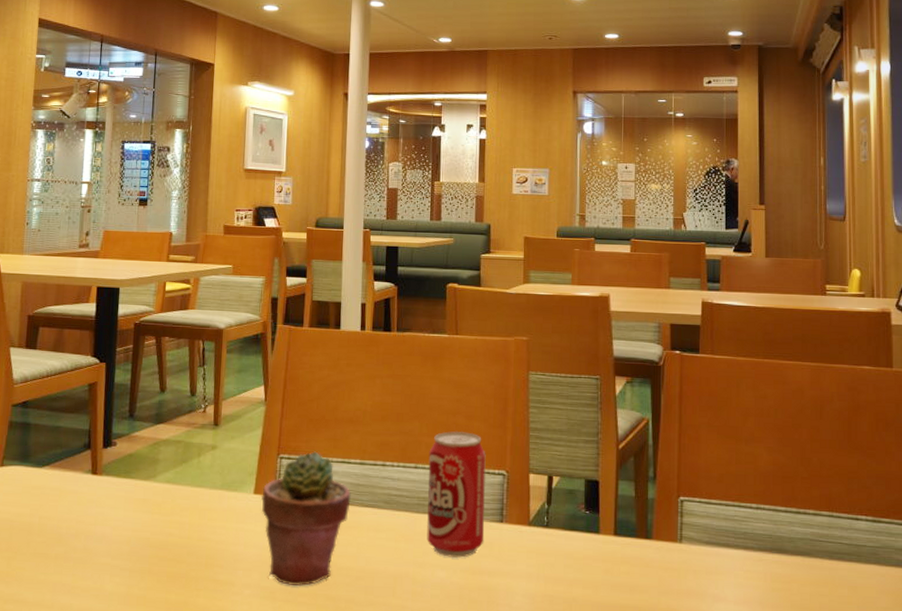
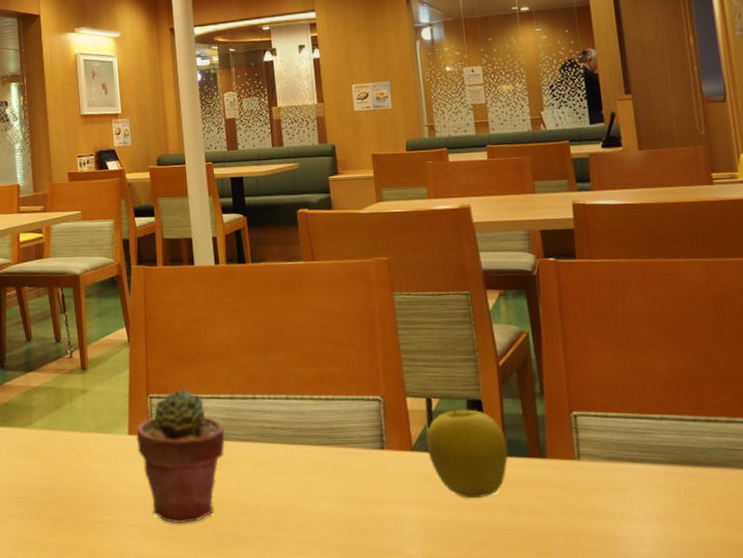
beverage can: present [427,431,486,558] -> none [298,359,367,488]
fruit: none [544,487,618,575] -> present [426,408,509,499]

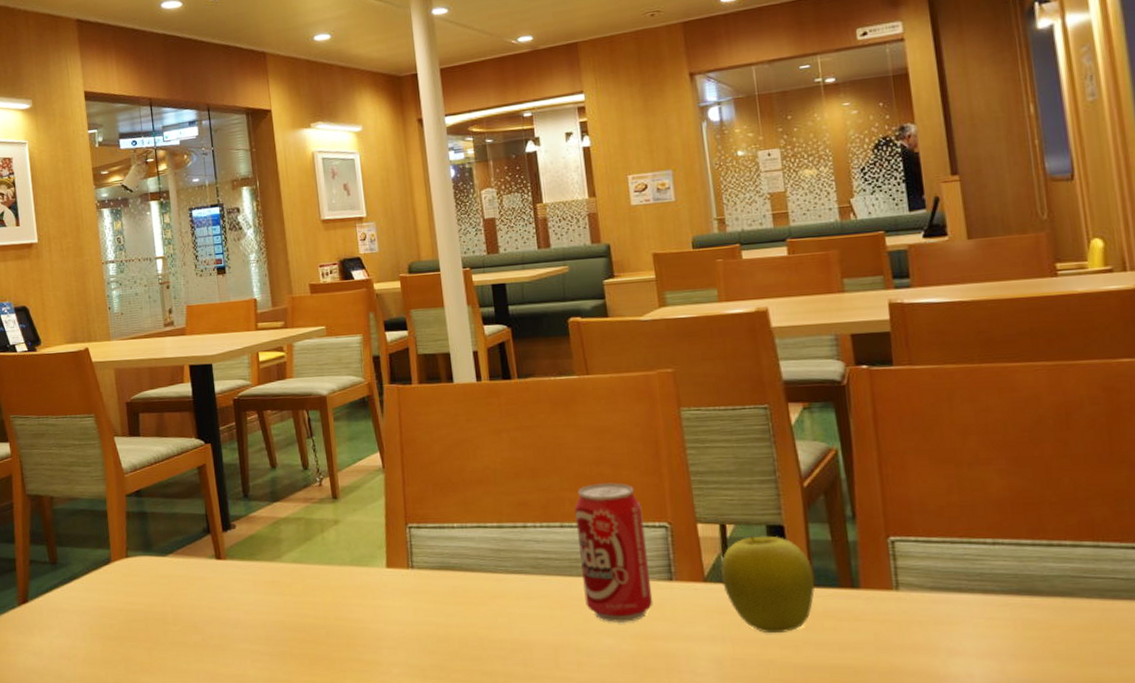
potted succulent: present [136,389,225,523] -> none [395,517,493,662]
beverage can: none [298,359,367,488] -> present [574,483,653,623]

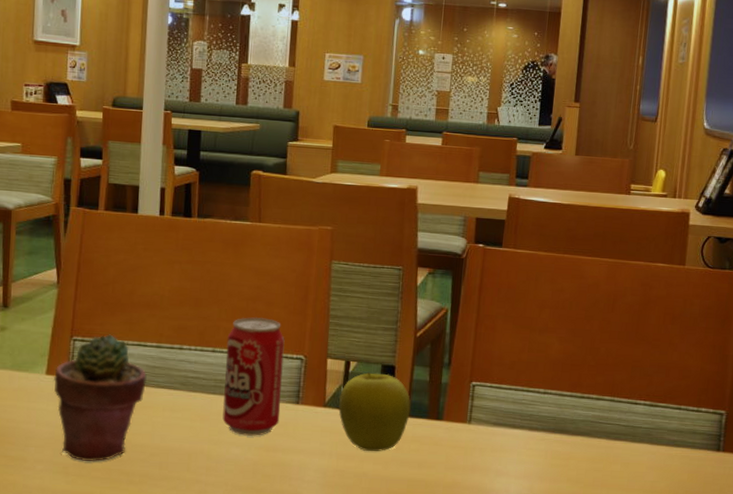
potted succulent: none [395,517,493,662] -> present [54,334,147,461]

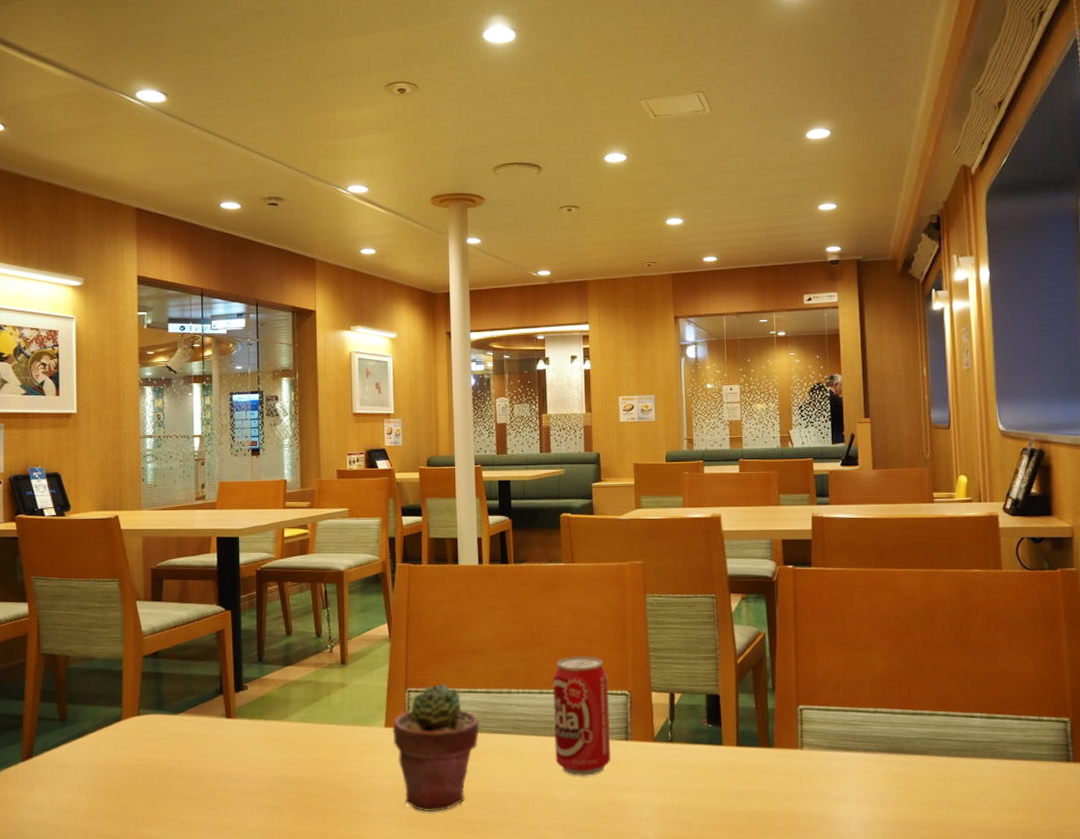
fruit: present [338,371,411,452] -> none [668,702,740,785]

